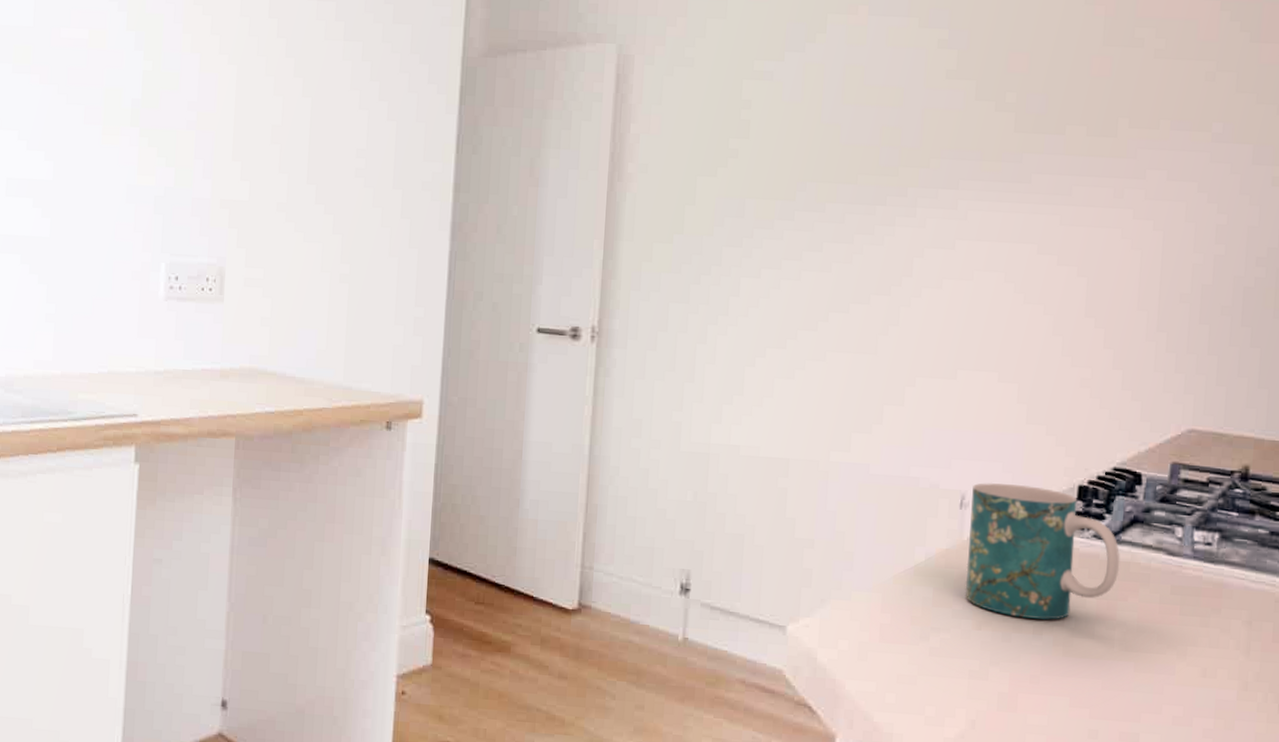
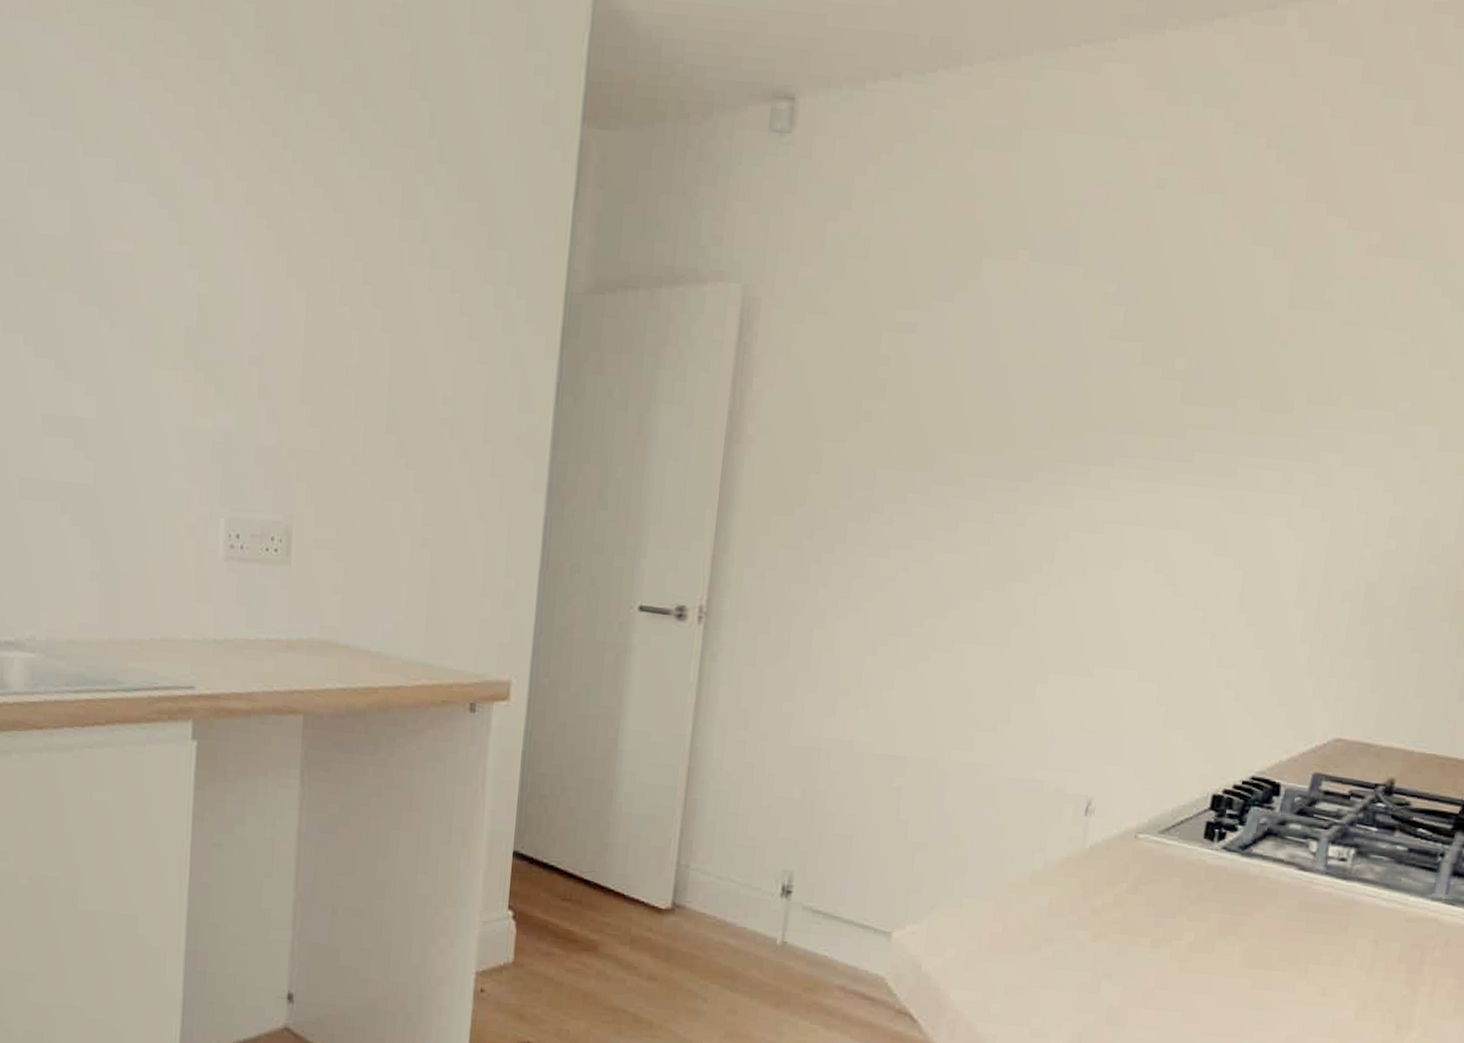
mug: present [965,483,1120,621] -> none [1082,788,1249,934]

